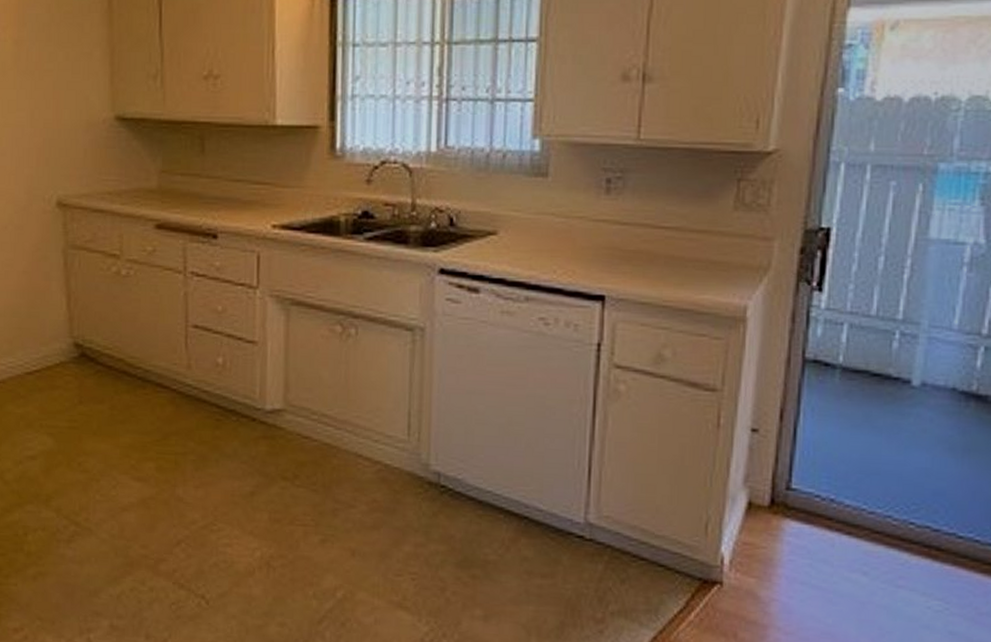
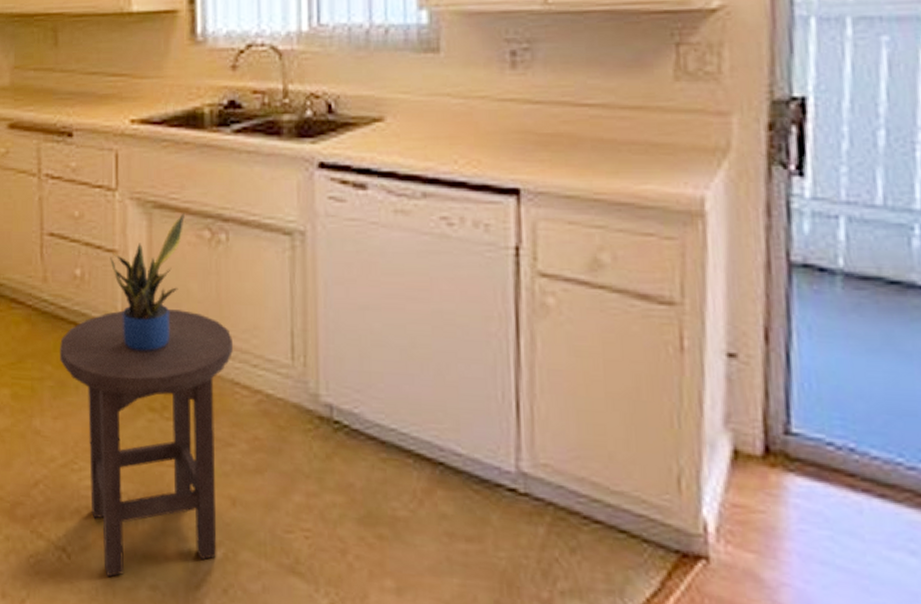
stool: none [201,393,358,618] -> present [59,309,233,578]
potted plant: none [250,310,319,429] -> present [110,213,185,351]

